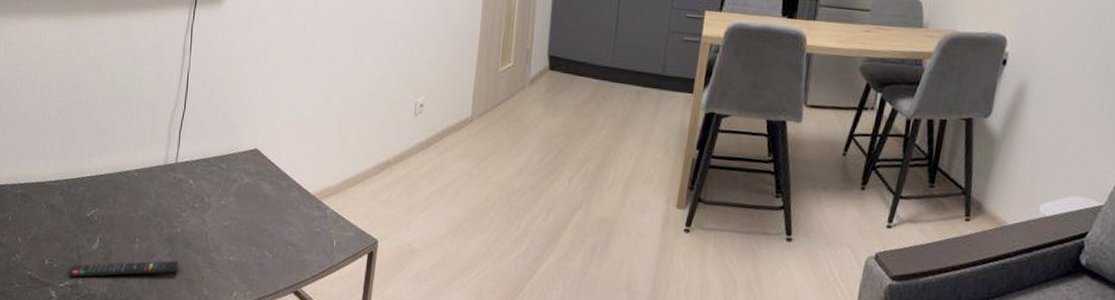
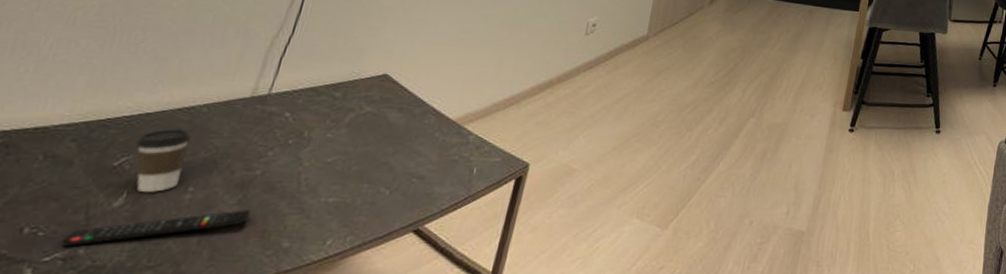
coffee cup: none [97,189,131,240] -> present [136,129,191,192]

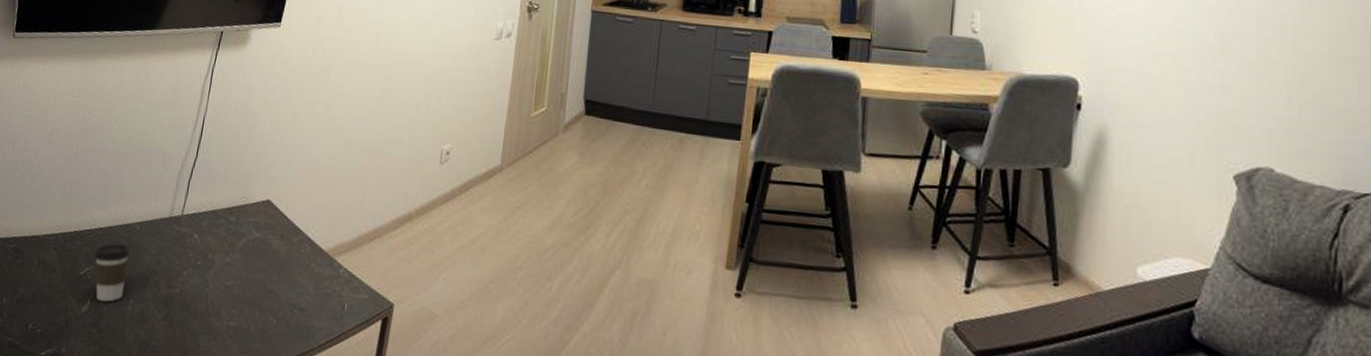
remote control: present [61,210,252,247] -> none [51,325,174,345]

